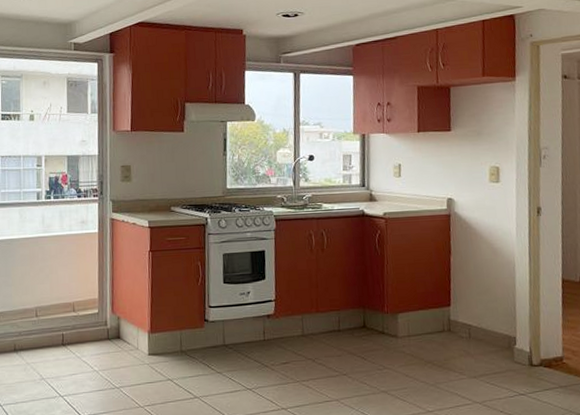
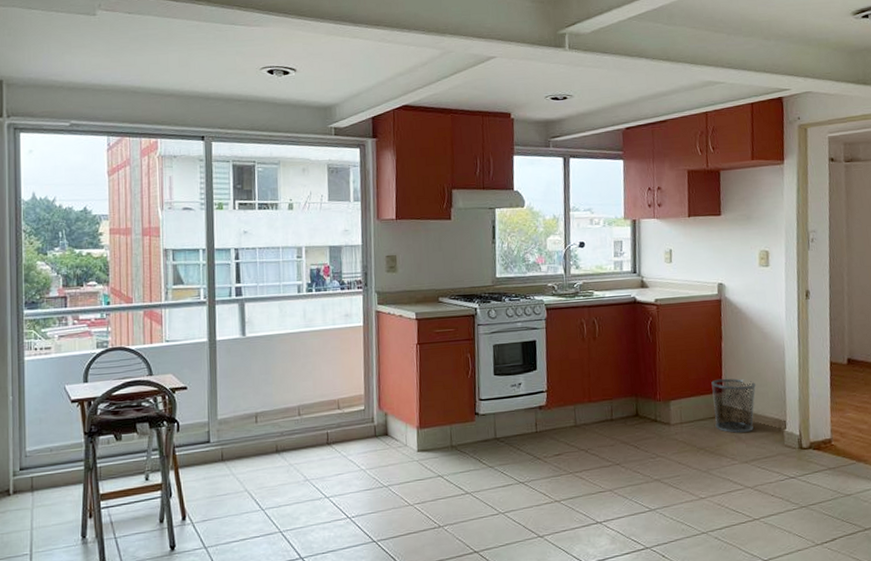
trash can: none [440,293,486,348] -> present [711,378,757,433]

